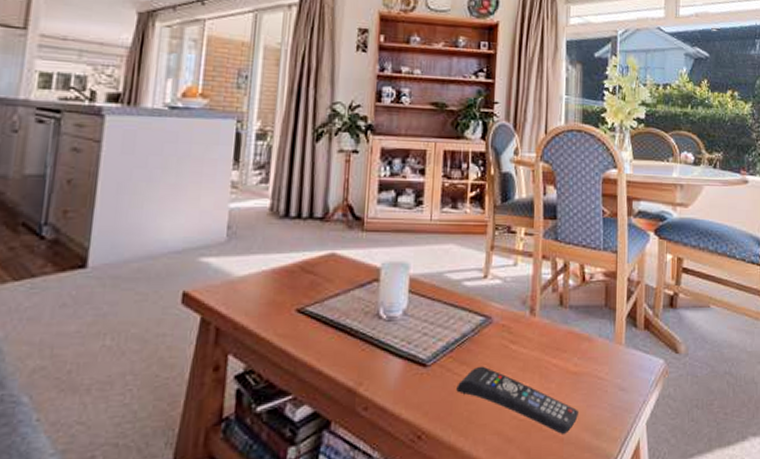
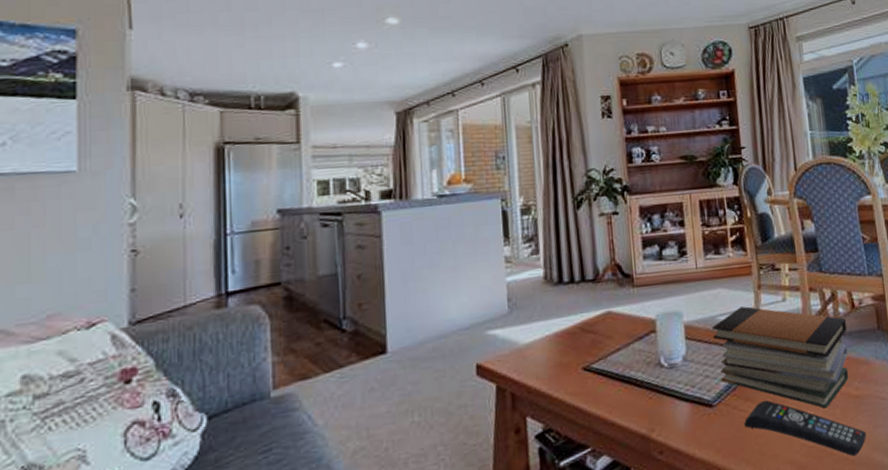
book stack: none [436,266,574,382] -> present [711,306,849,409]

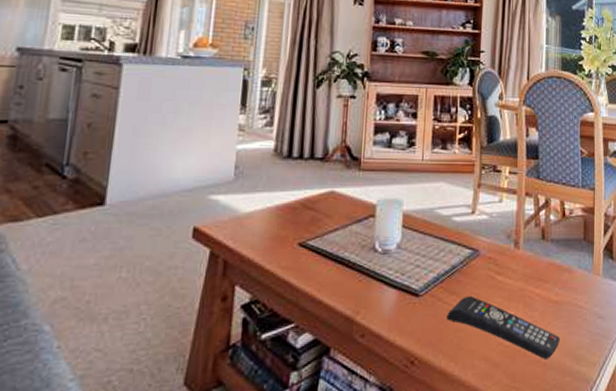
book stack: present [711,306,849,409] -> none [428,203,555,310]

